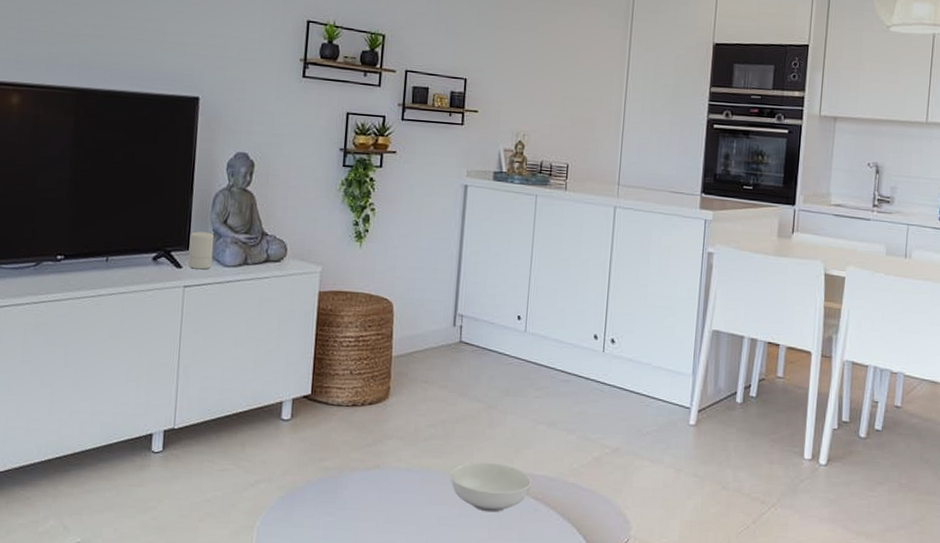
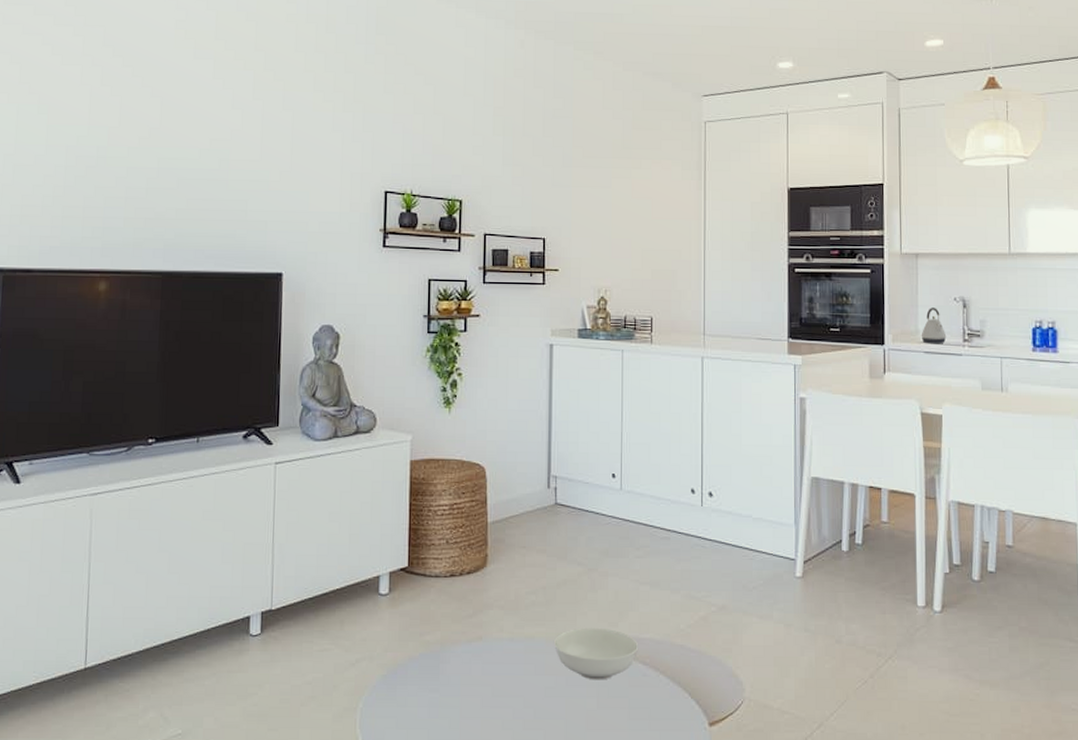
candle: present [187,231,215,270] -> none [278,407,304,445]
kettle: none [831,171,857,208] -> present [921,308,947,344]

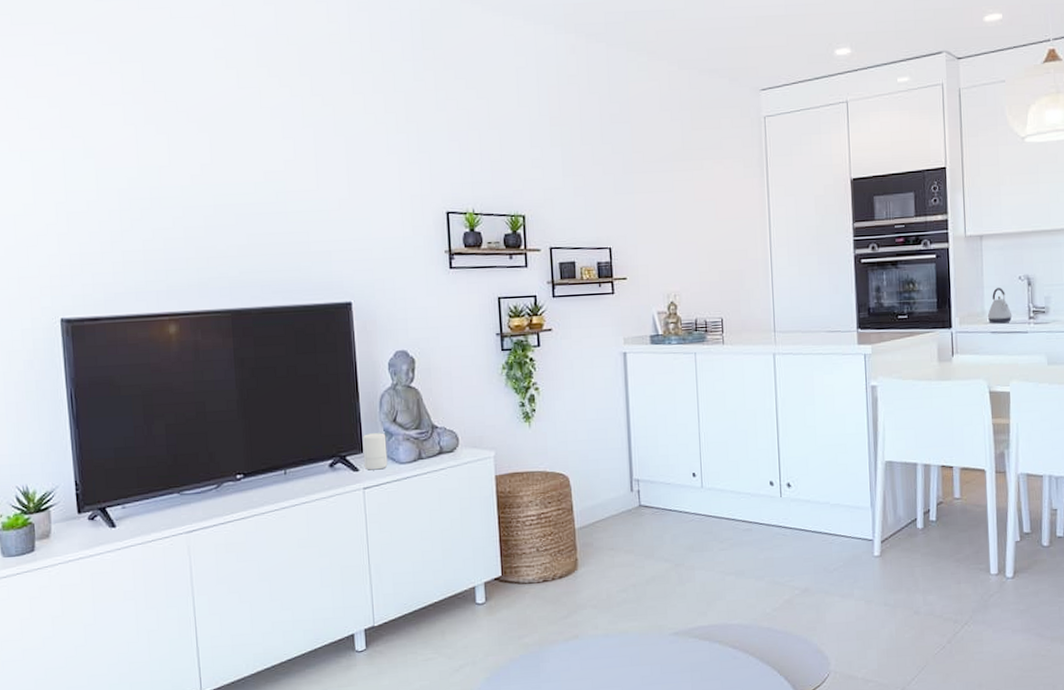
candle: none [278,407,304,445] -> present [362,433,388,470]
bowl: present [553,627,639,680] -> none [646,618,728,666]

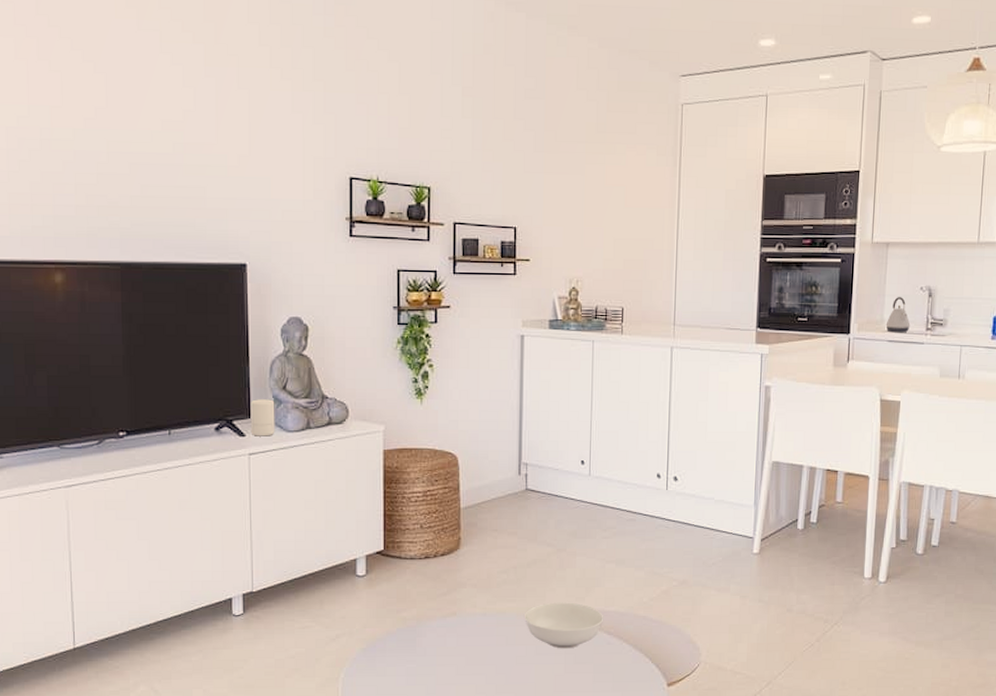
bowl: none [646,618,728,666] -> present [523,602,604,649]

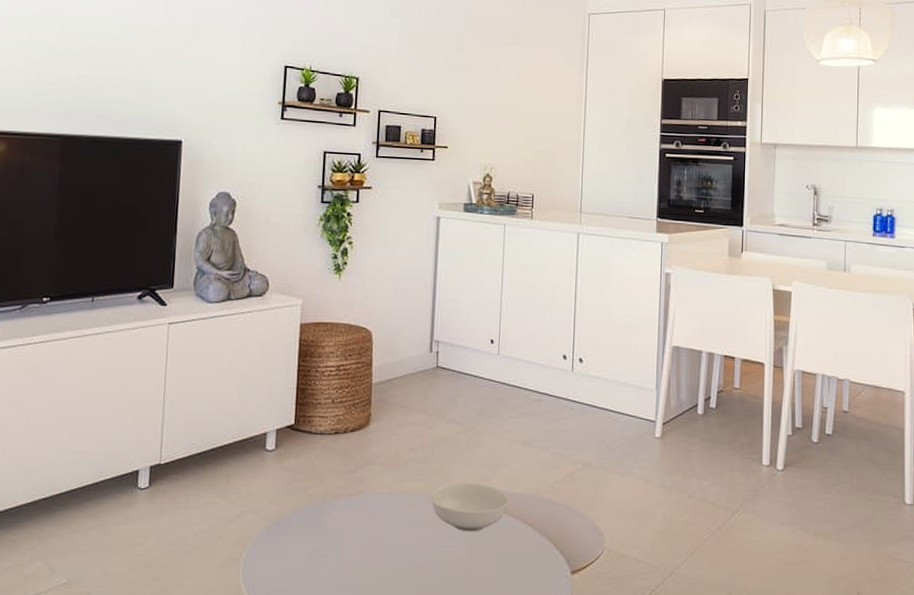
candle: present [250,399,275,436] -> none [172,270,198,307]
kettle: present [885,297,911,333] -> none [776,194,798,227]

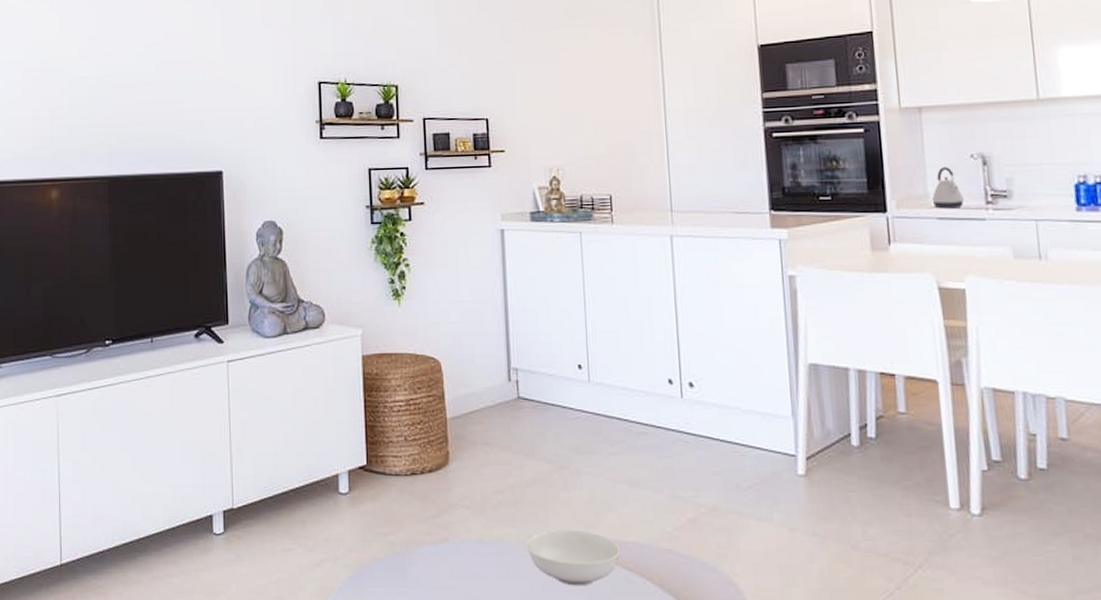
kettle: none [776,194,798,227] -> present [931,167,965,209]

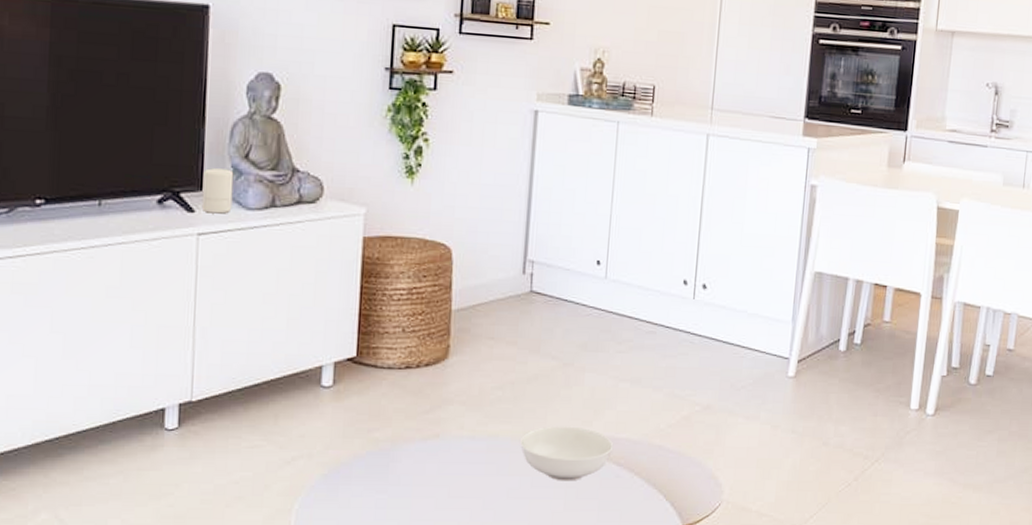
candle: none [228,304,253,343] -> present [201,168,234,214]
kettle: present [931,167,965,209] -> none [946,93,974,134]

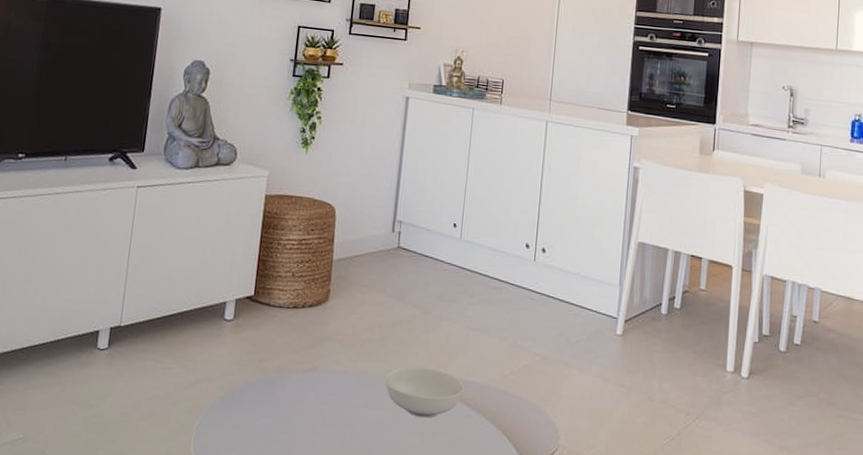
candle: present [201,168,234,214] -> none [142,134,169,171]

